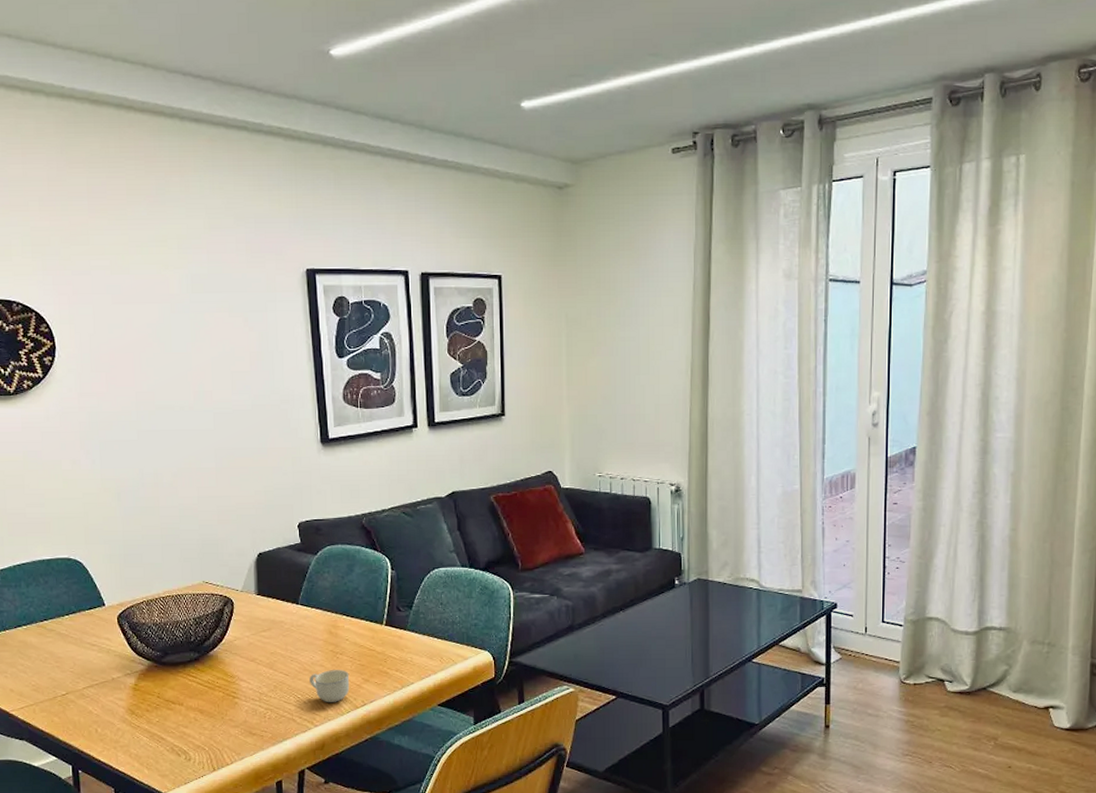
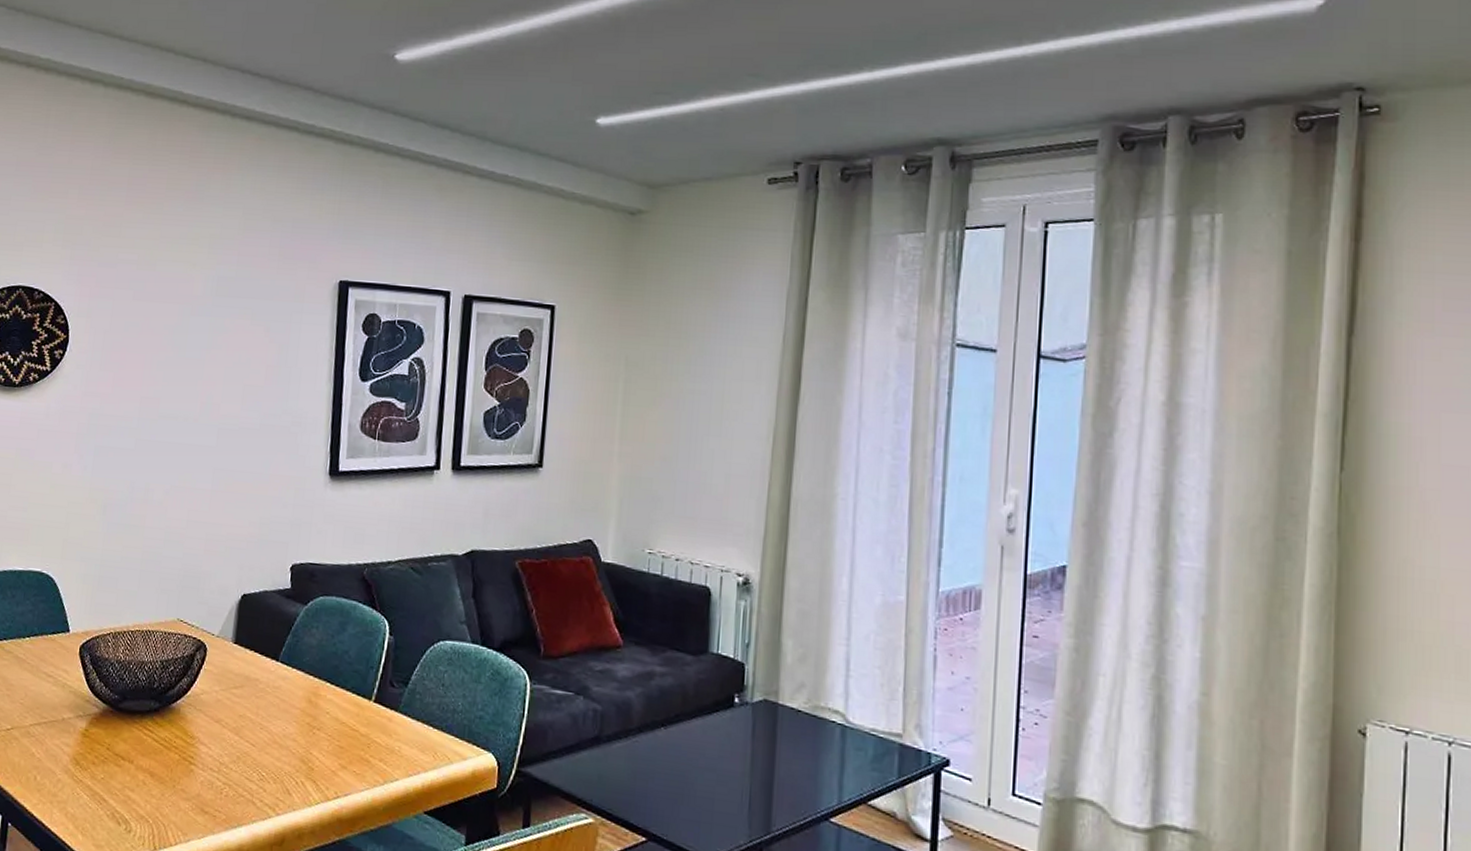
cup: present [310,670,350,702] -> none [278,747,325,789]

